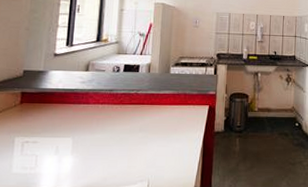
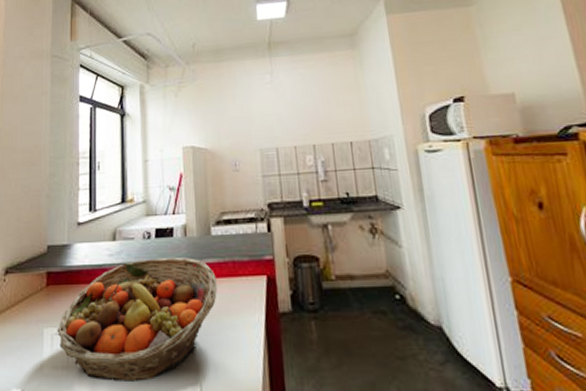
fruit basket: none [28,87,170,179] -> present [57,257,217,381]

